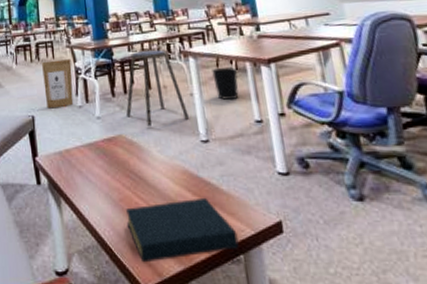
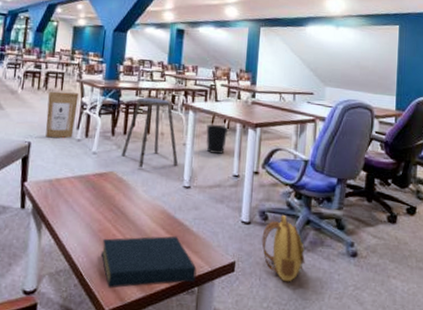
backpack: none [306,160,371,241] -> present [261,215,305,282]

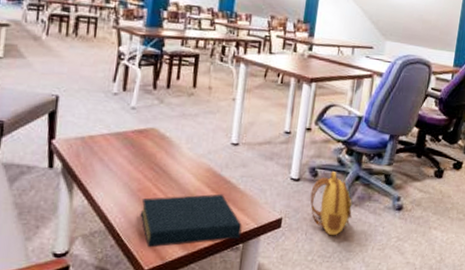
cardboard box: present [46,91,79,139] -> none [76,38,115,92]
stool: present [122,97,179,169] -> none [164,47,227,125]
wastebasket: present [206,125,228,154] -> none [257,79,281,110]

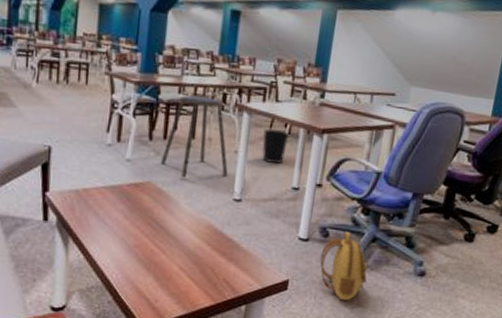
hardback book: present [140,193,242,248] -> none [137,252,245,306]
stool: none [164,47,227,125] -> present [161,95,228,179]
wastebasket: none [257,79,281,110] -> present [262,129,289,164]

